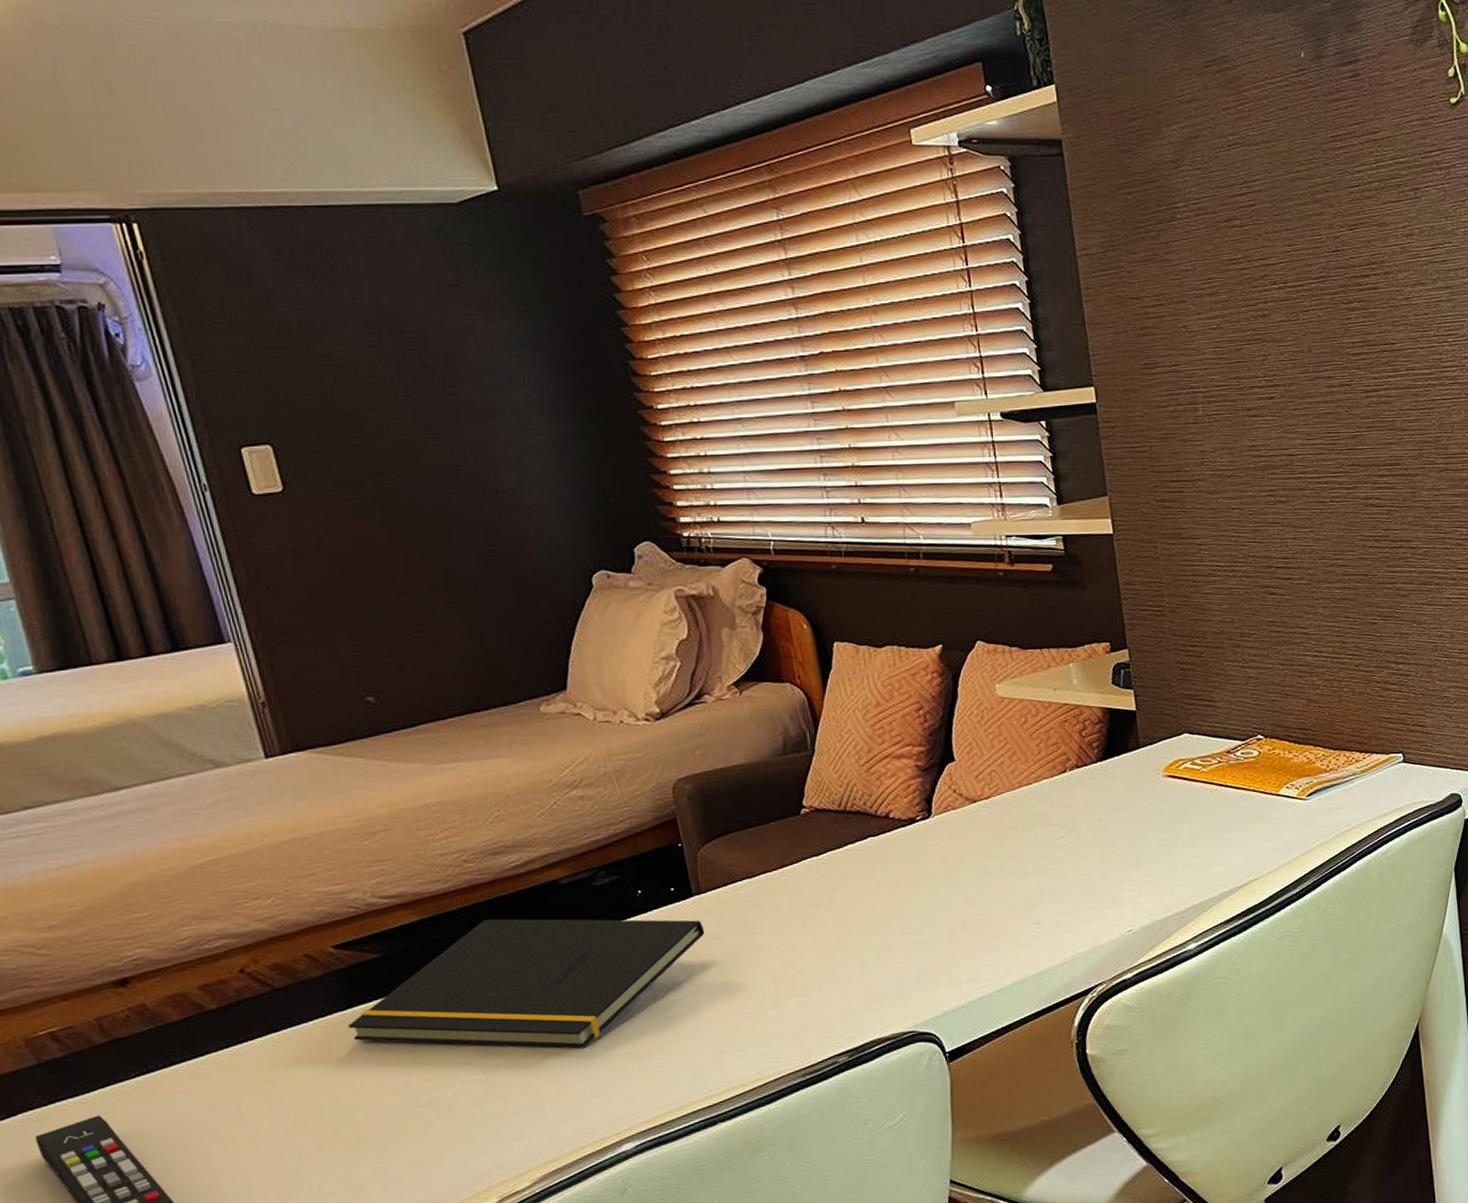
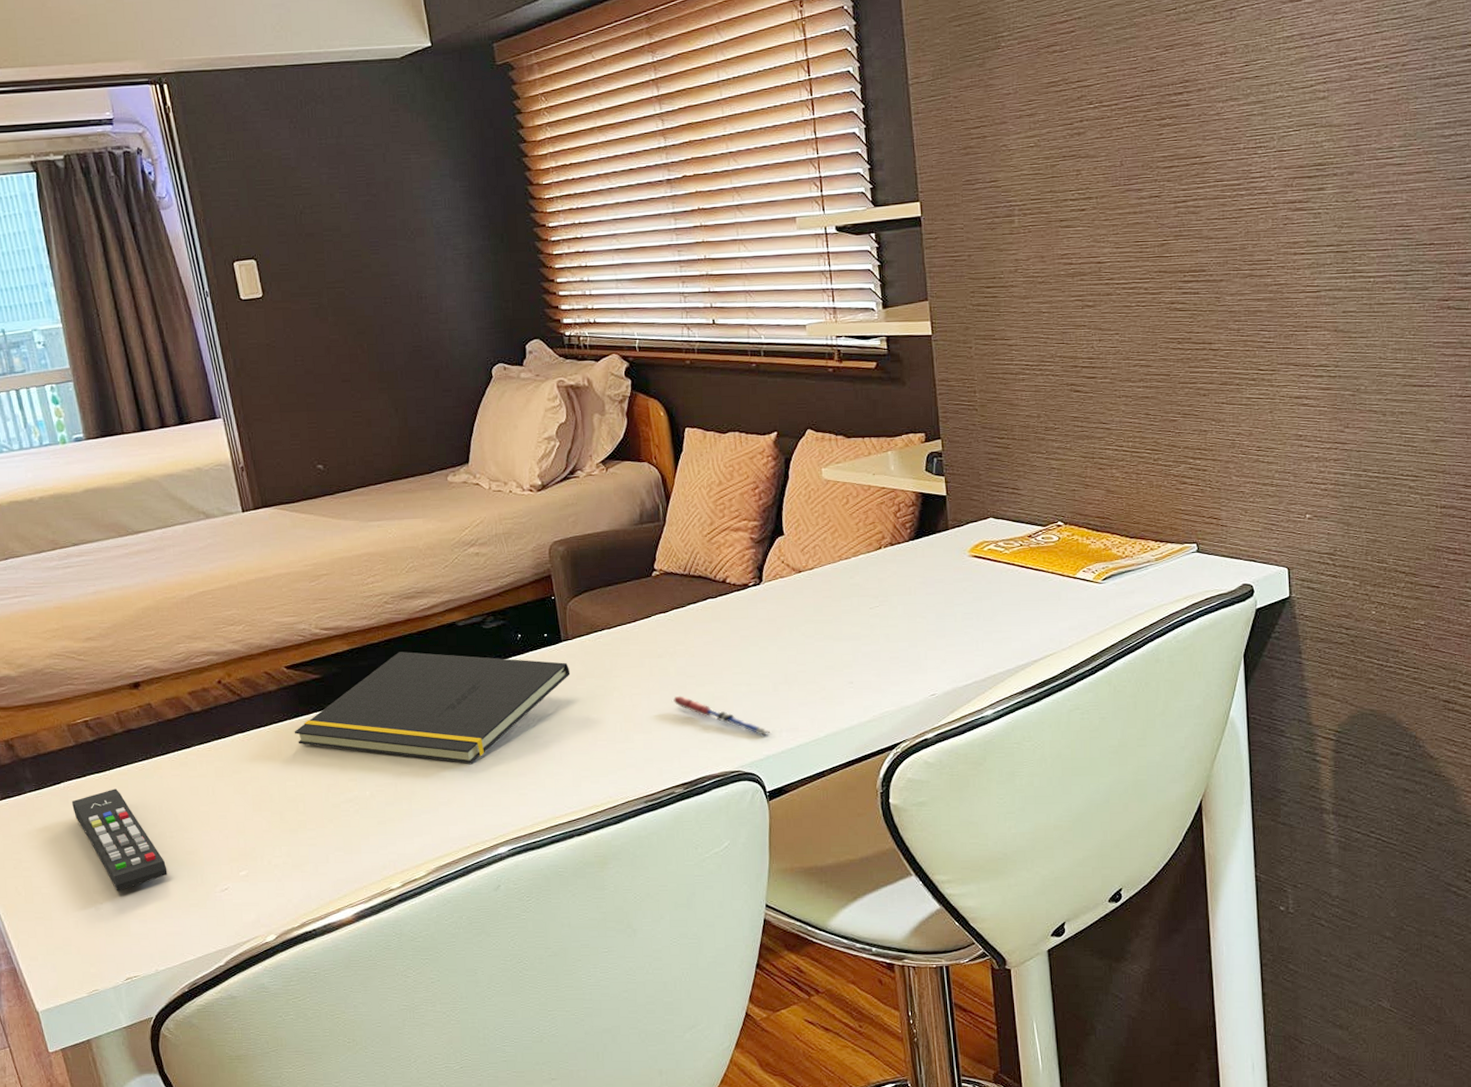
pen: none [829,949,949,991] -> present [671,695,771,737]

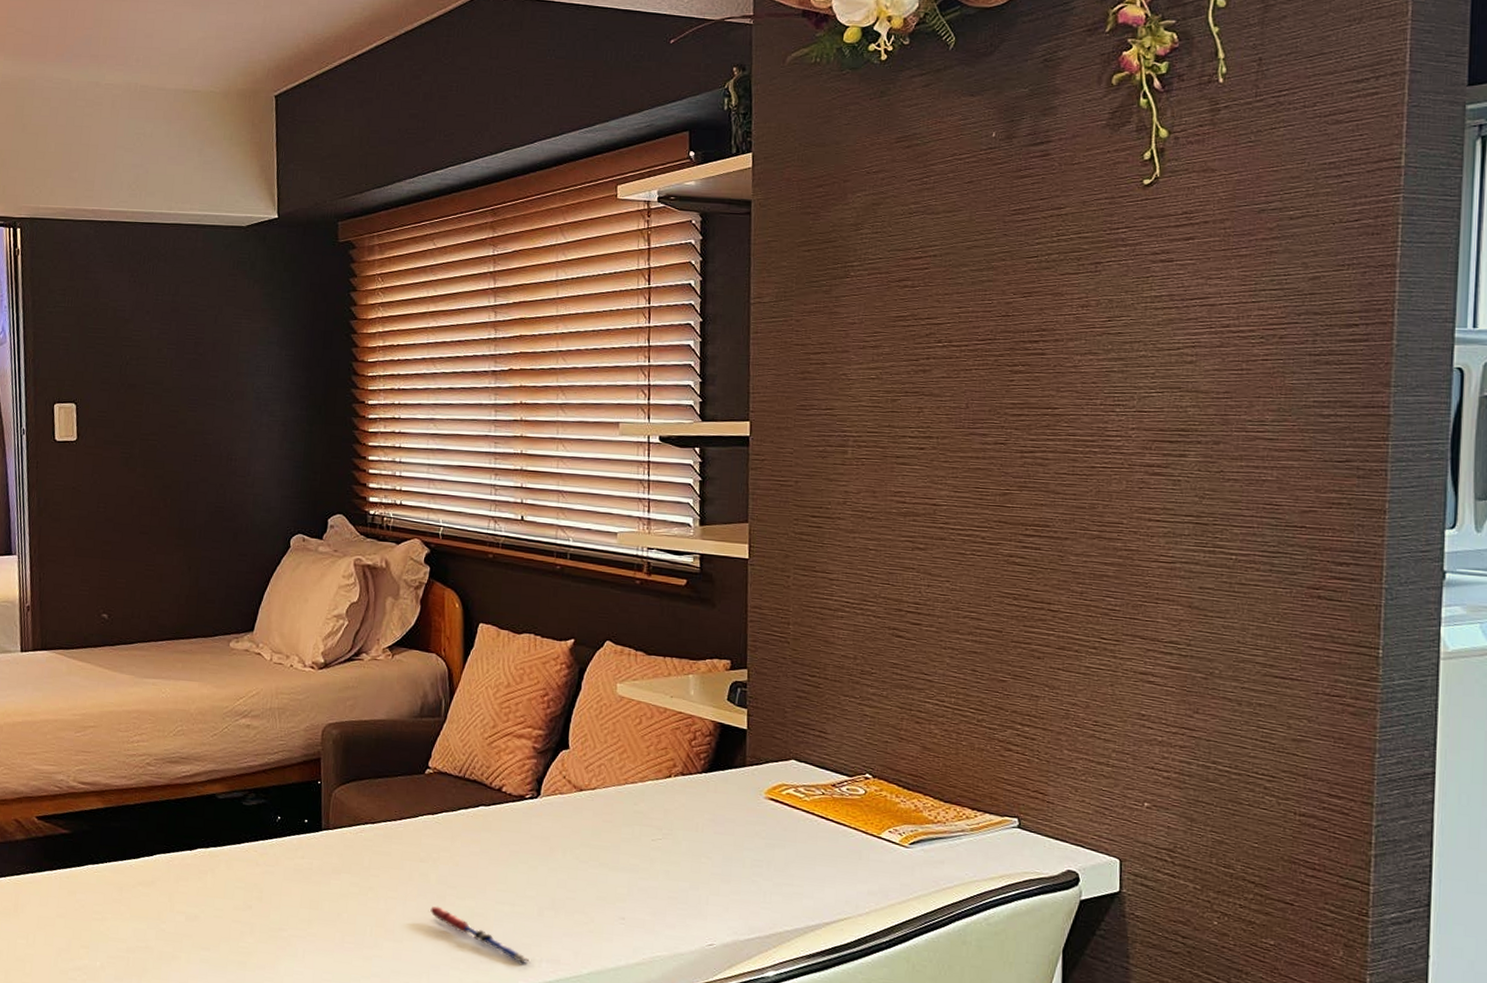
notepad: present [294,652,571,764] -> none [34,817,326,948]

